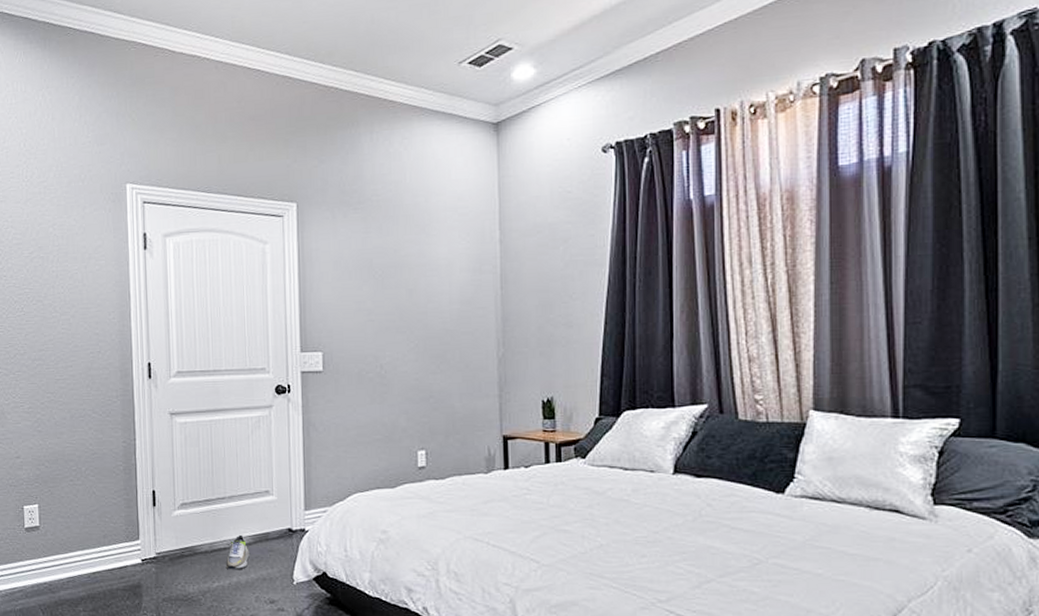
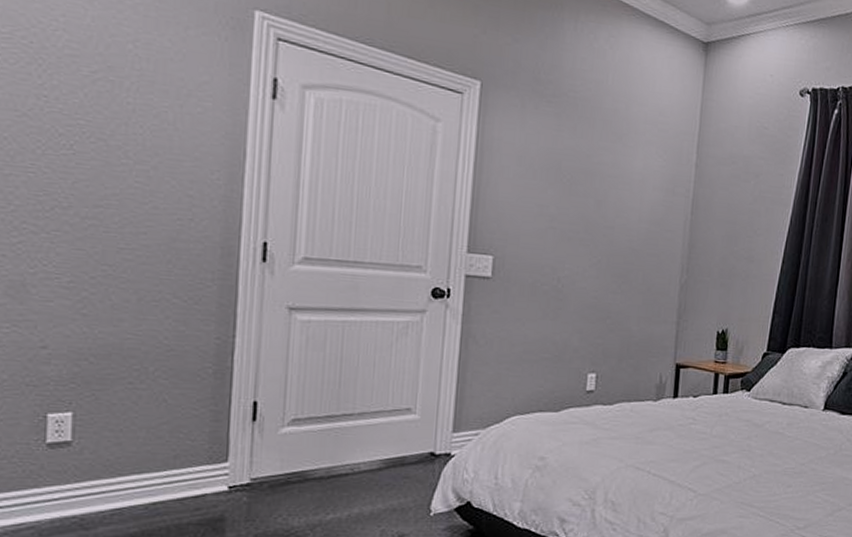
shoe: present [225,534,250,570] -> none [345,458,379,500]

